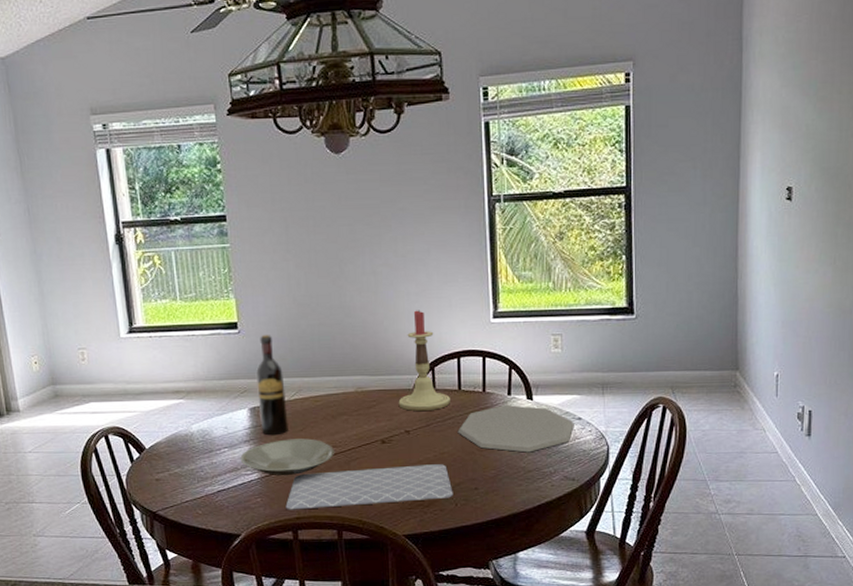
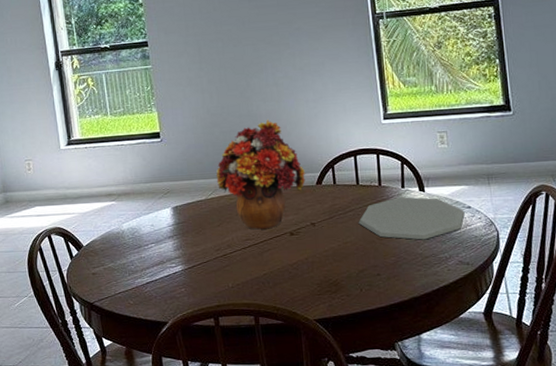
bowl: present [240,438,335,475] -> none [165,233,249,267]
wine bottle: present [255,335,288,435] -> none [176,142,207,231]
placemat: present [285,464,453,510] -> none [207,253,358,299]
flower arrangement: none [300,312,403,436] -> present [216,119,306,230]
candlestick: present [398,310,451,411] -> none [303,115,351,205]

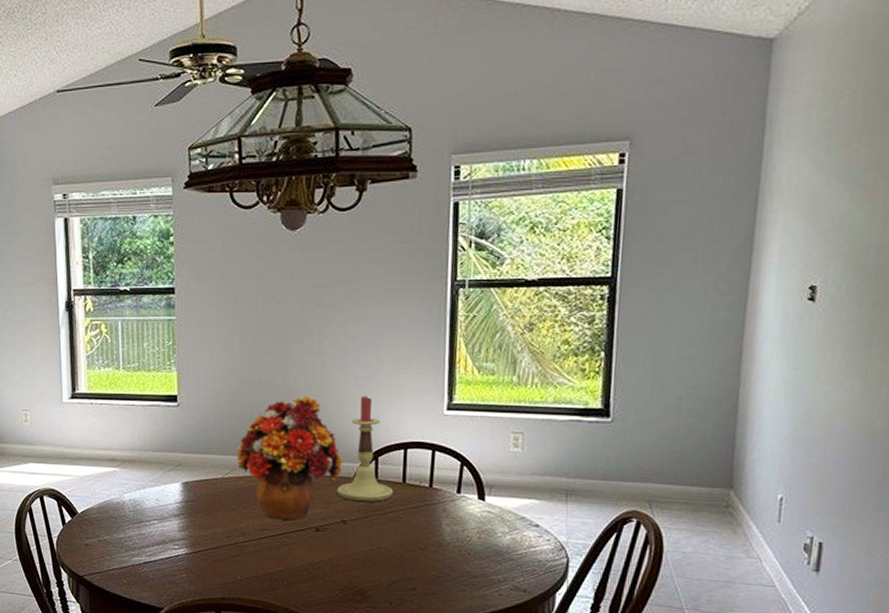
candlestick: none [303,115,351,205] -> present [336,396,394,502]
placemat: present [358,197,465,240] -> none [398,503,530,557]

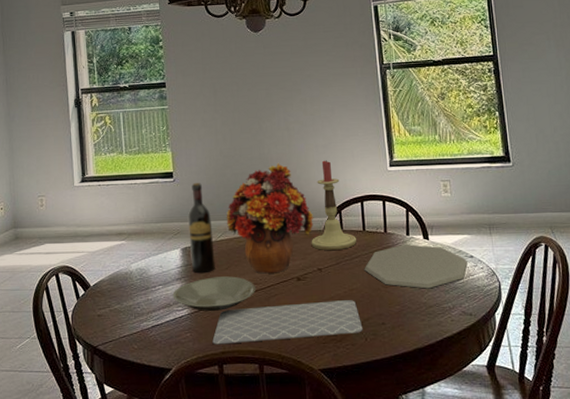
bowl: none [169,517,266,554] -> present [172,276,256,311]
wine bottle: none [191,410,220,512] -> present [187,183,215,273]
placemat: none [211,554,389,596] -> present [212,300,363,345]
placemat: none [398,503,530,557] -> present [364,244,468,289]

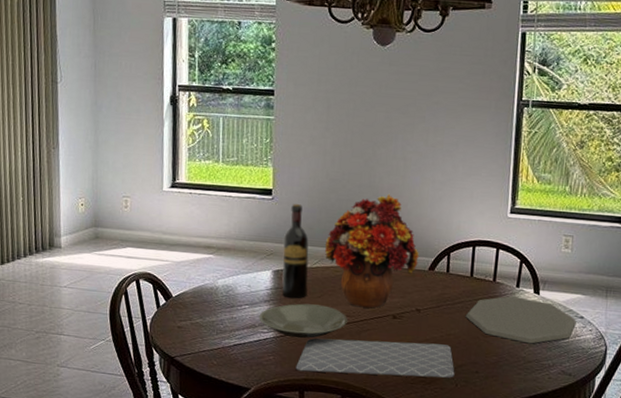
candlestick: present [311,160,357,250] -> none [412,197,463,293]

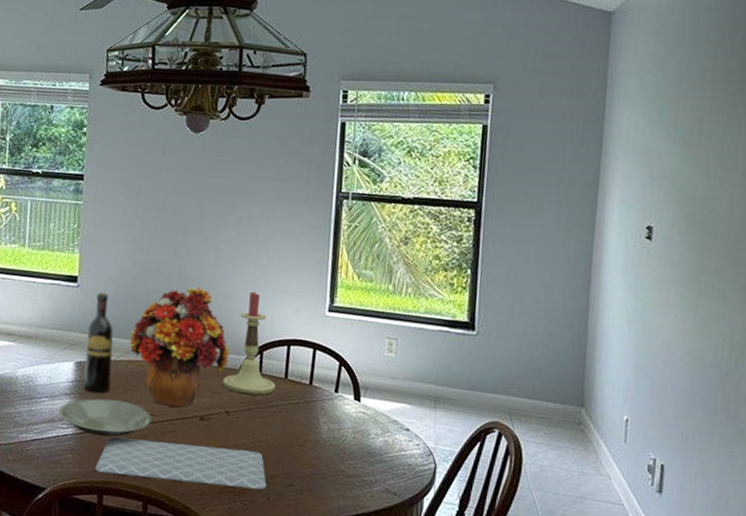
candlestick: none [412,197,463,293] -> present [222,291,276,395]
placemat: present [465,296,576,344] -> none [278,402,402,457]

